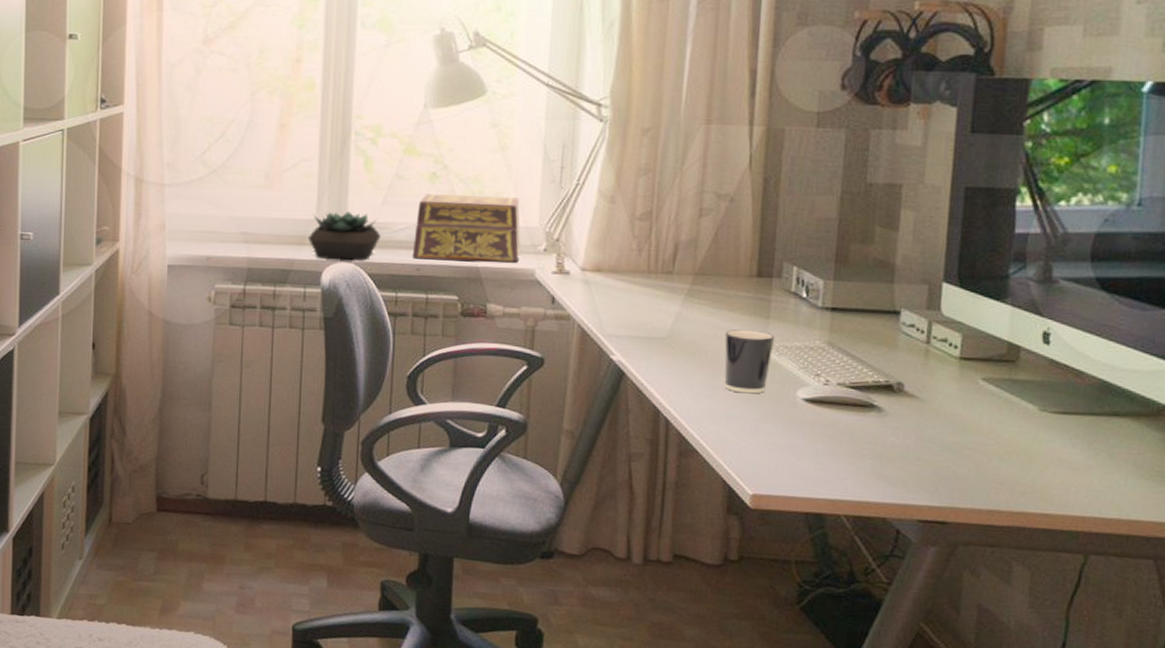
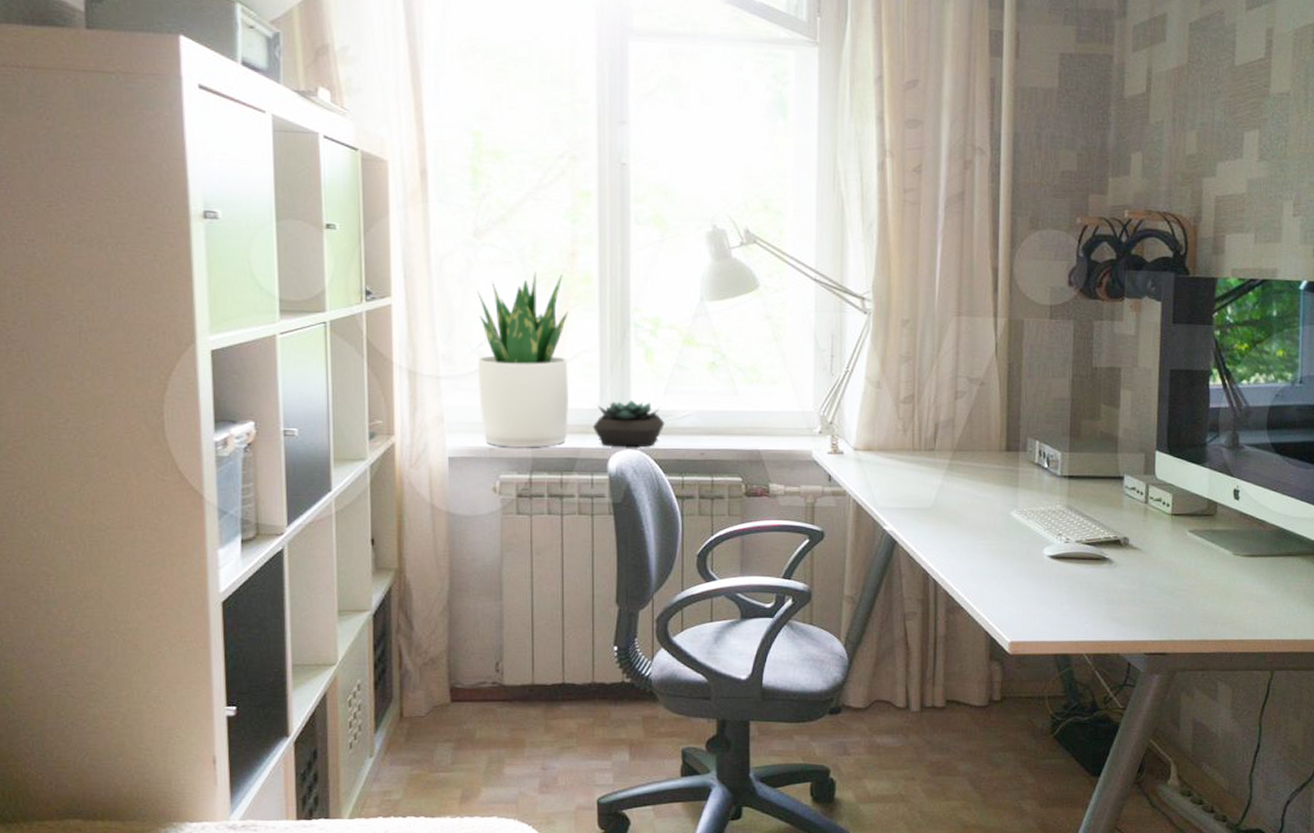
planter: none [200,79,290,258] -> present [477,271,569,448]
decorative box: present [412,194,521,264] -> none [696,382,798,446]
mug: present [724,329,775,394] -> none [981,498,1023,554]

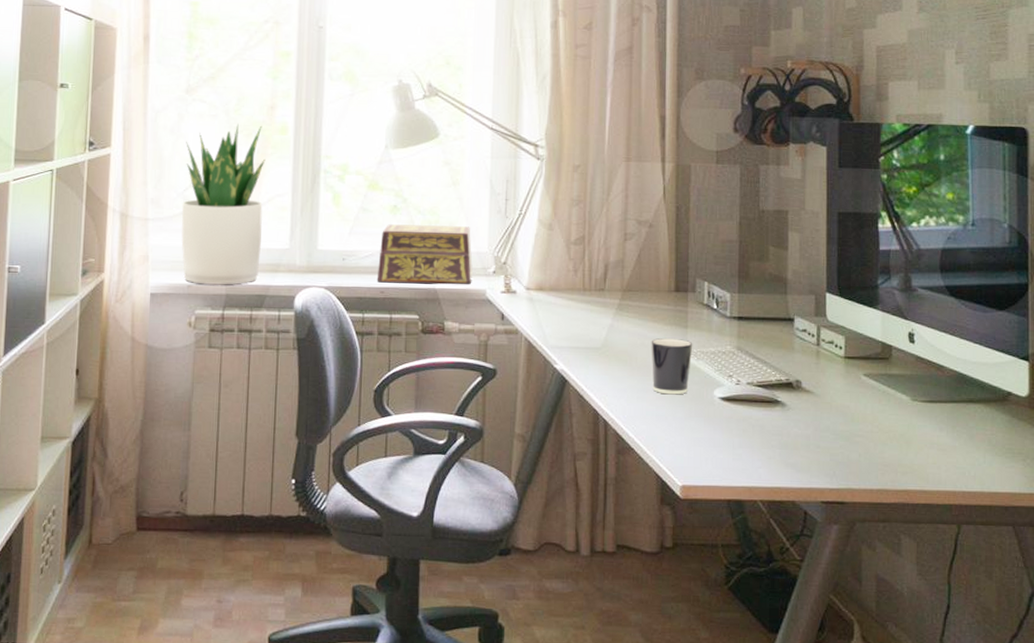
succulent plant: present [592,400,665,448] -> none [281,241,348,286]
decorative box: none [696,382,798,446] -> present [376,224,473,285]
mug: none [981,498,1023,554] -> present [651,338,693,395]

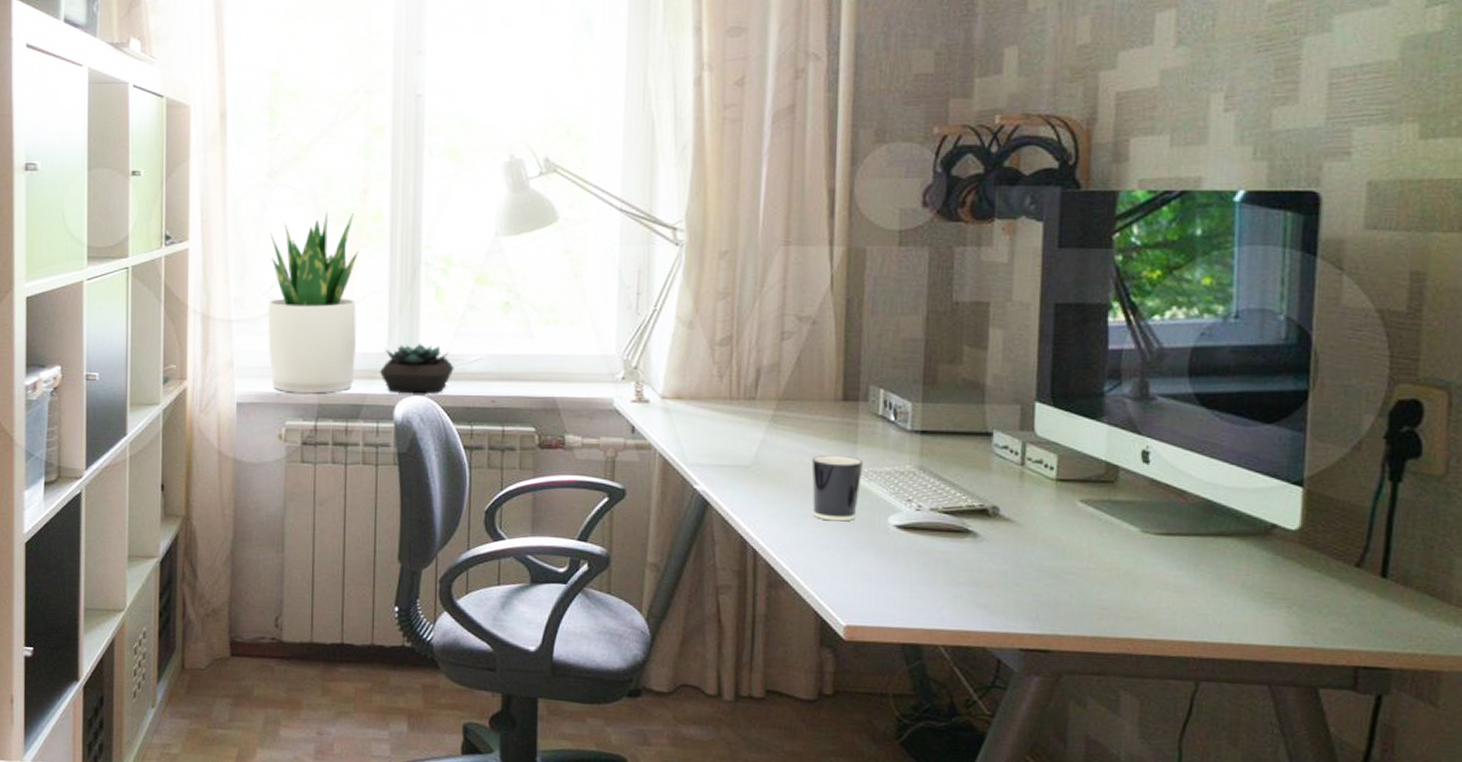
succulent plant: none [281,241,348,286] -> present [379,344,454,394]
decorative box: present [376,224,473,285] -> none [486,324,598,394]

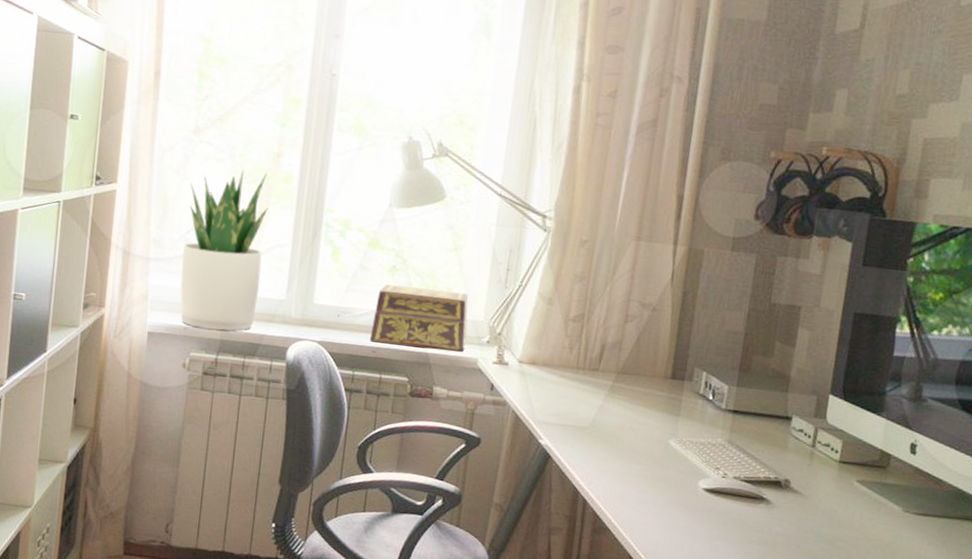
succulent plant: present [379,344,454,394] -> none [277,294,343,340]
decorative box: none [486,324,598,394] -> present [369,284,468,353]
mug: present [811,455,864,522] -> none [636,424,683,482]

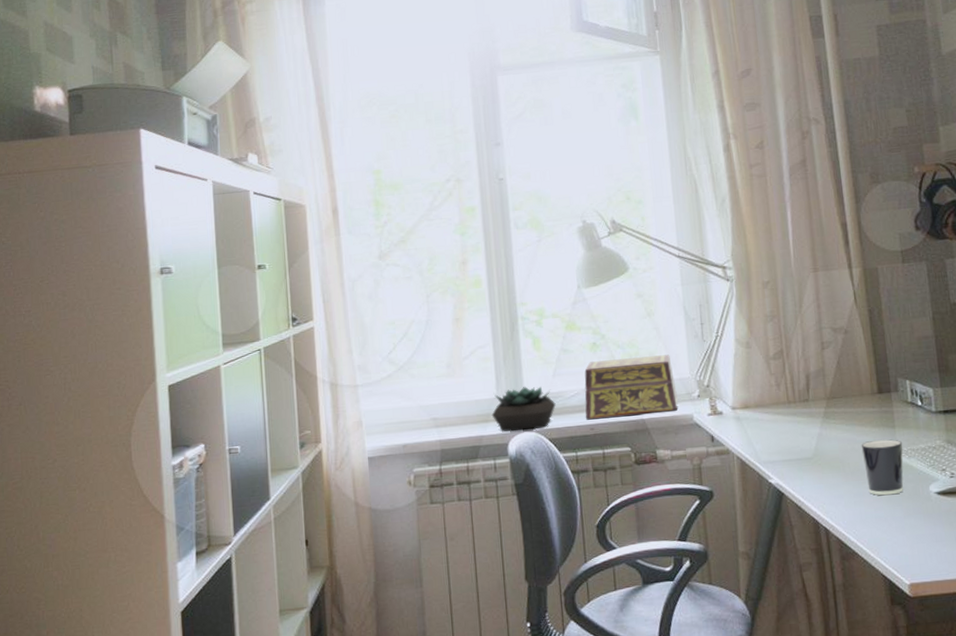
planter: present [180,169,268,331] -> none [385,281,470,443]
succulent plant: none [277,294,343,340] -> present [491,386,556,432]
mug: none [636,424,683,482] -> present [861,439,904,496]

